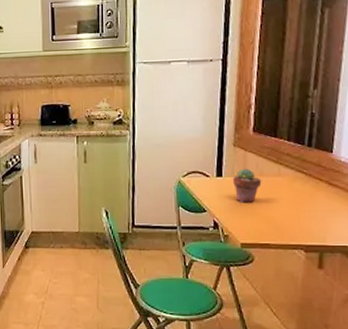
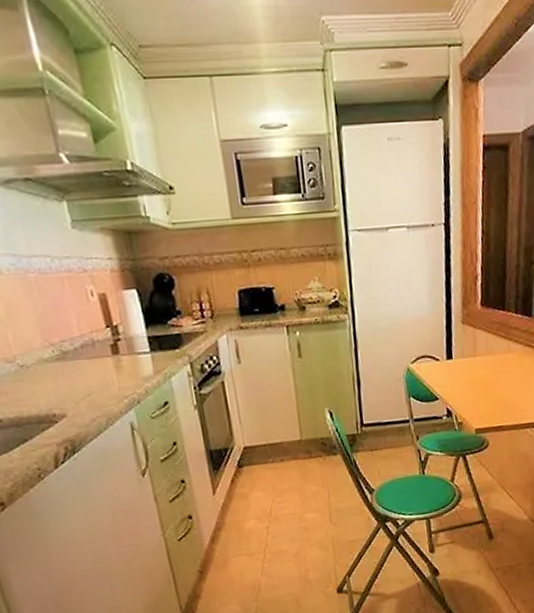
potted succulent: present [233,168,262,203] -> none [464,347,492,386]

